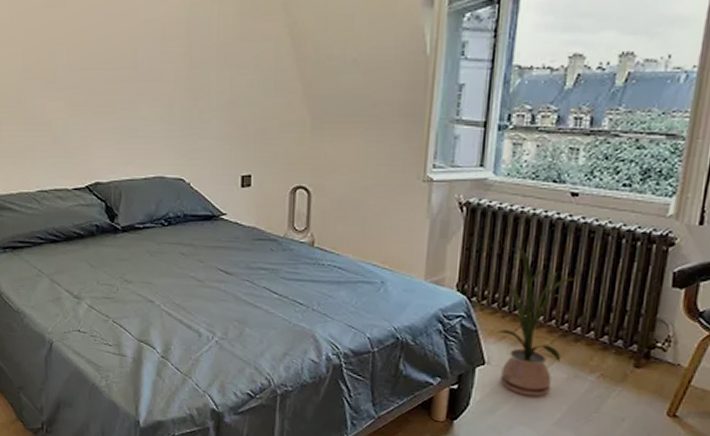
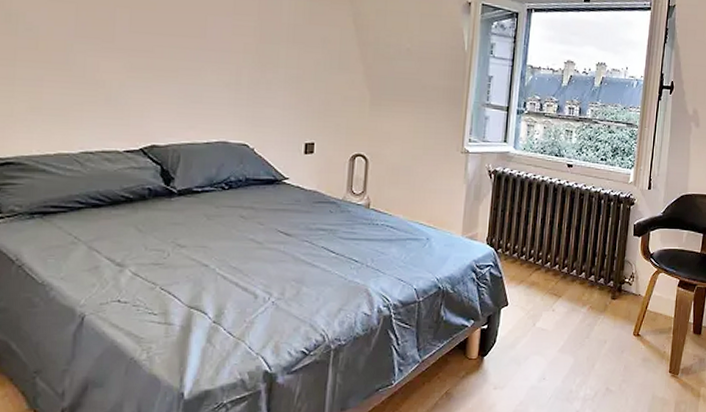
house plant: present [496,244,576,397] -> none [516,205,572,330]

